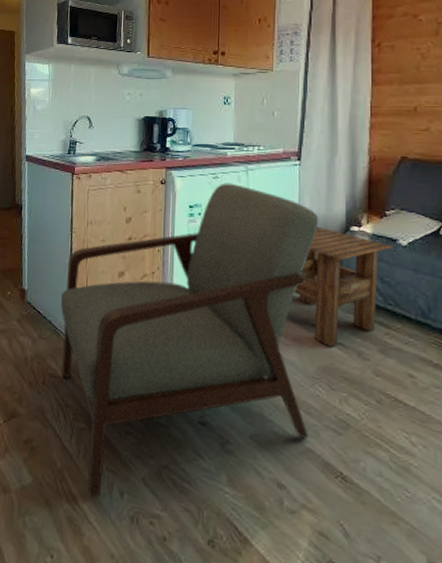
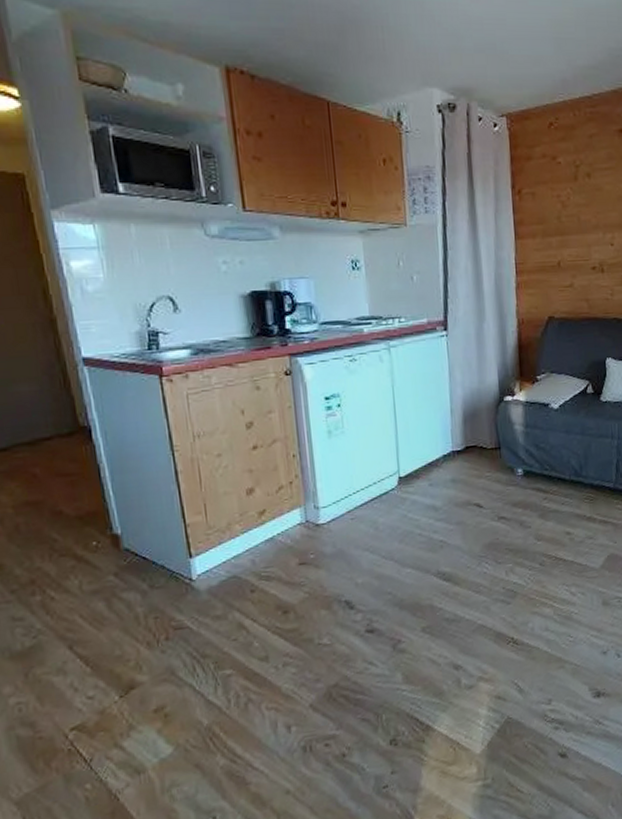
chair: present [60,183,319,498] -> none [171,364,480,744]
side table: present [294,227,394,347] -> none [453,402,546,523]

